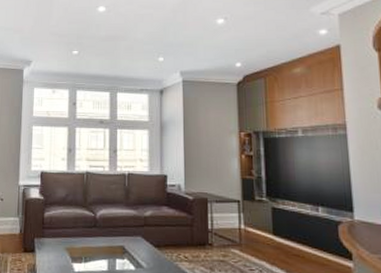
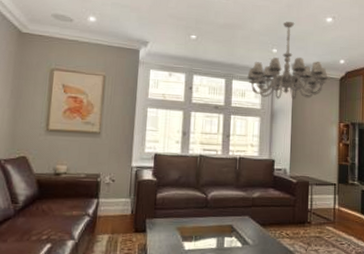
chandelier: none [132,28,223,111] -> present [247,22,328,100]

